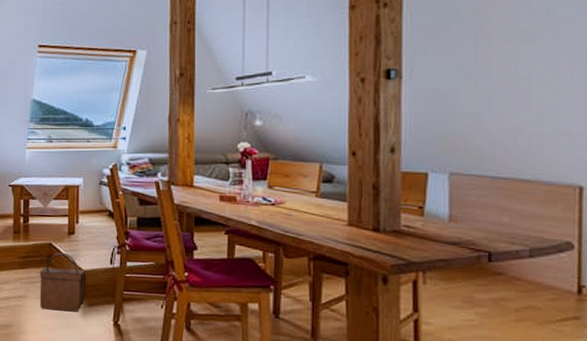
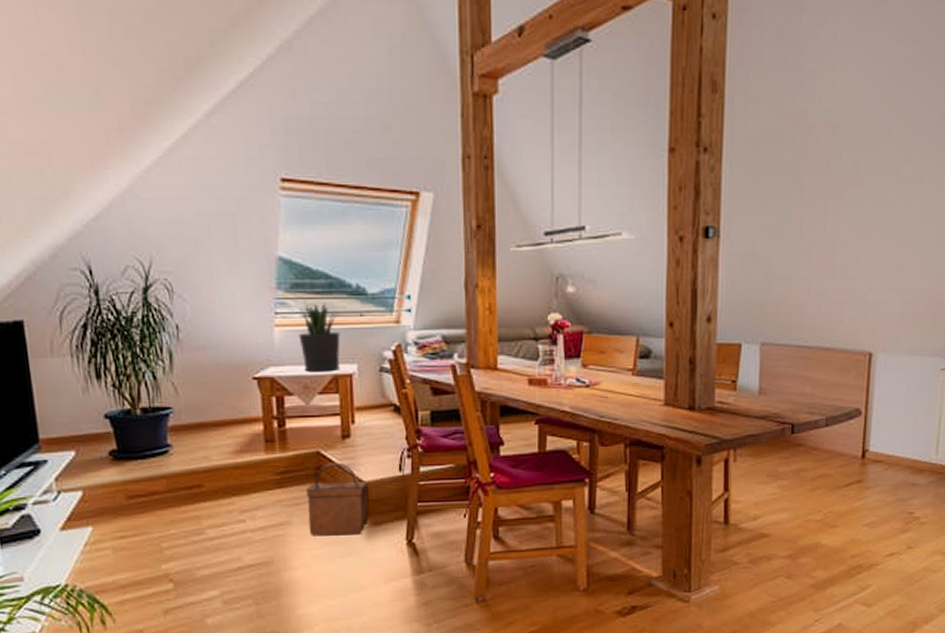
planter: none [42,130,72,184] -> present [298,301,340,374]

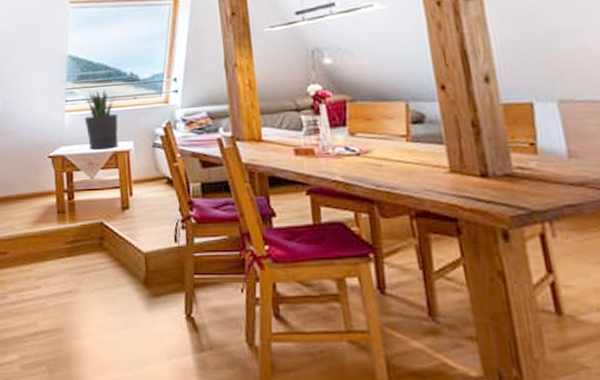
handbag: present [306,462,368,536] -> none [92,232,148,306]

